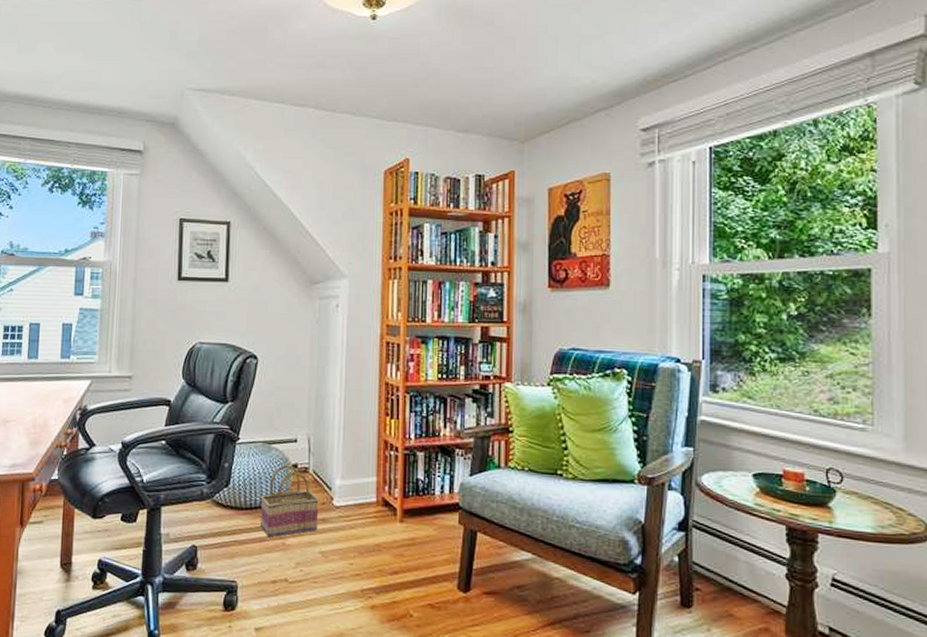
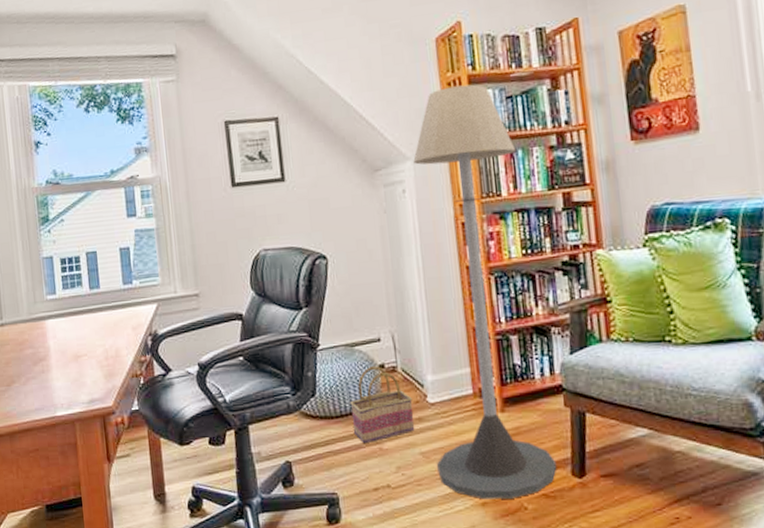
floor lamp: none [334,216,445,605] -> present [413,84,557,500]

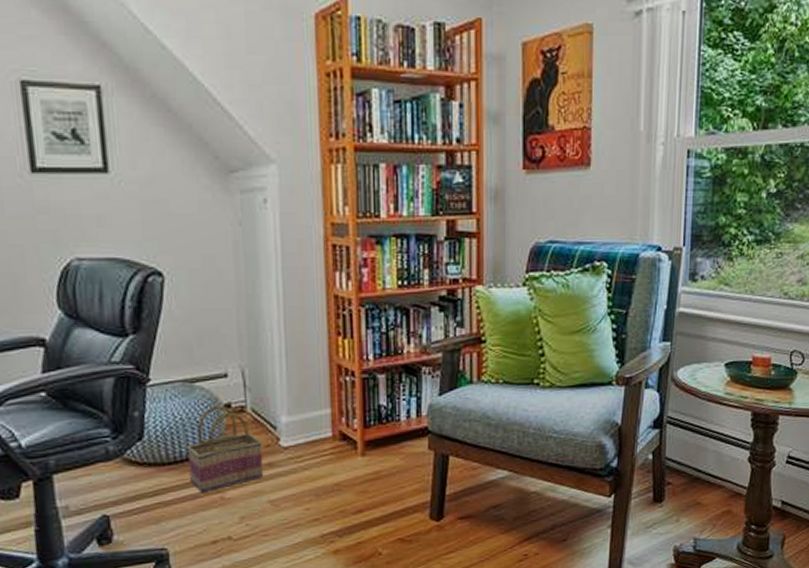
floor lamp: present [413,84,557,500] -> none [279,78,415,547]

